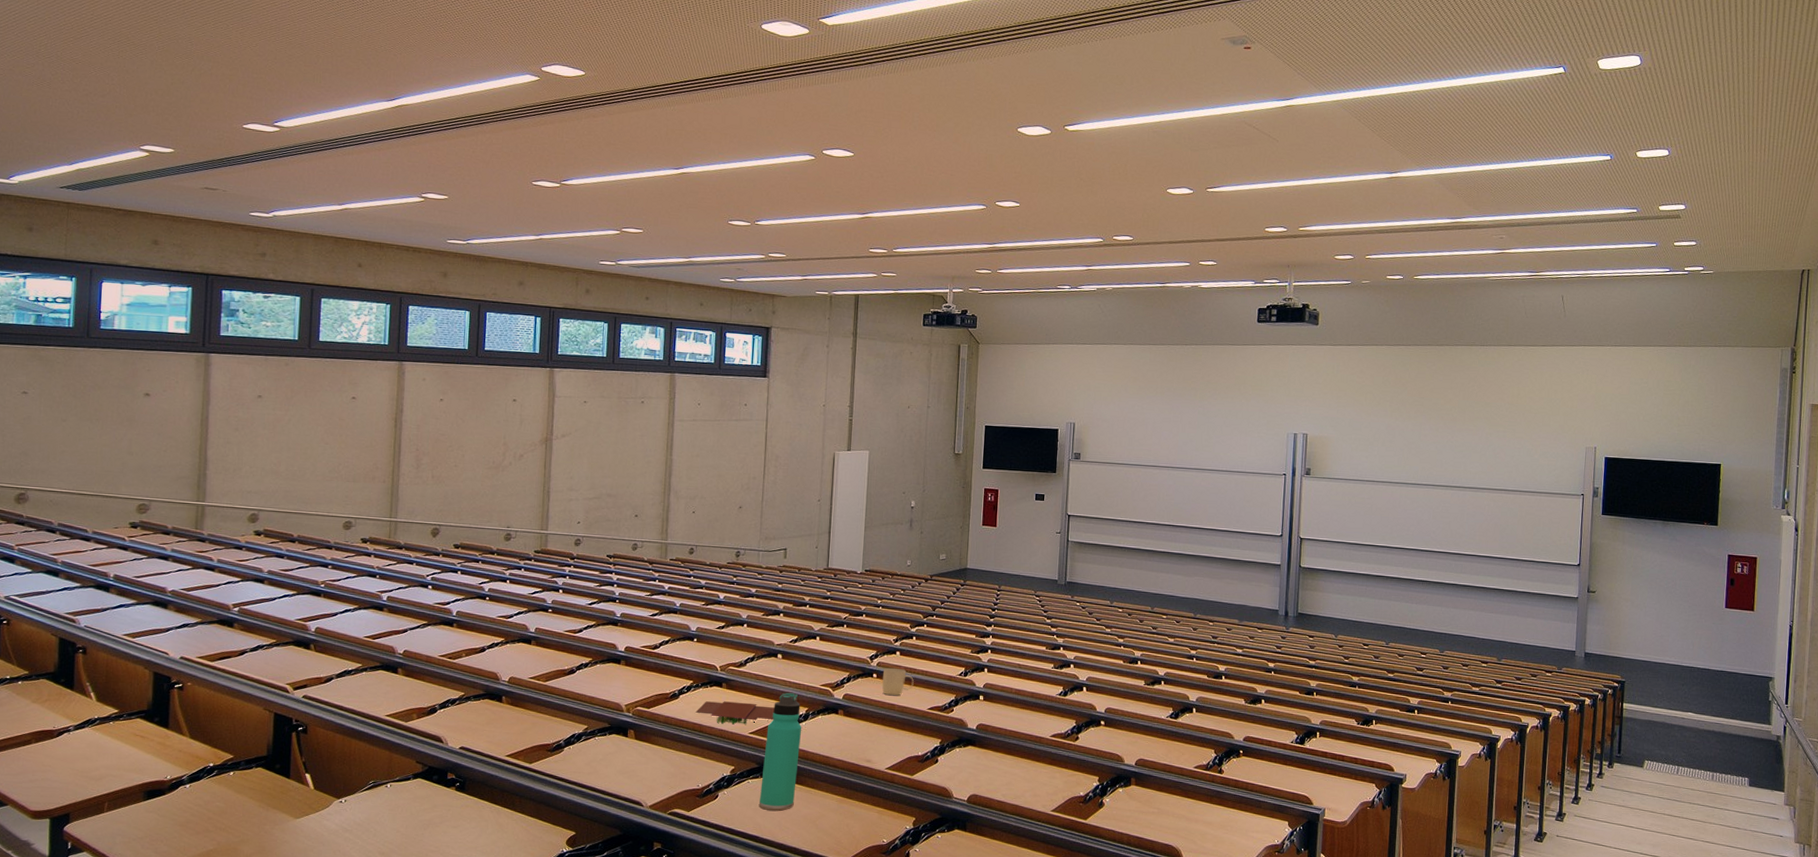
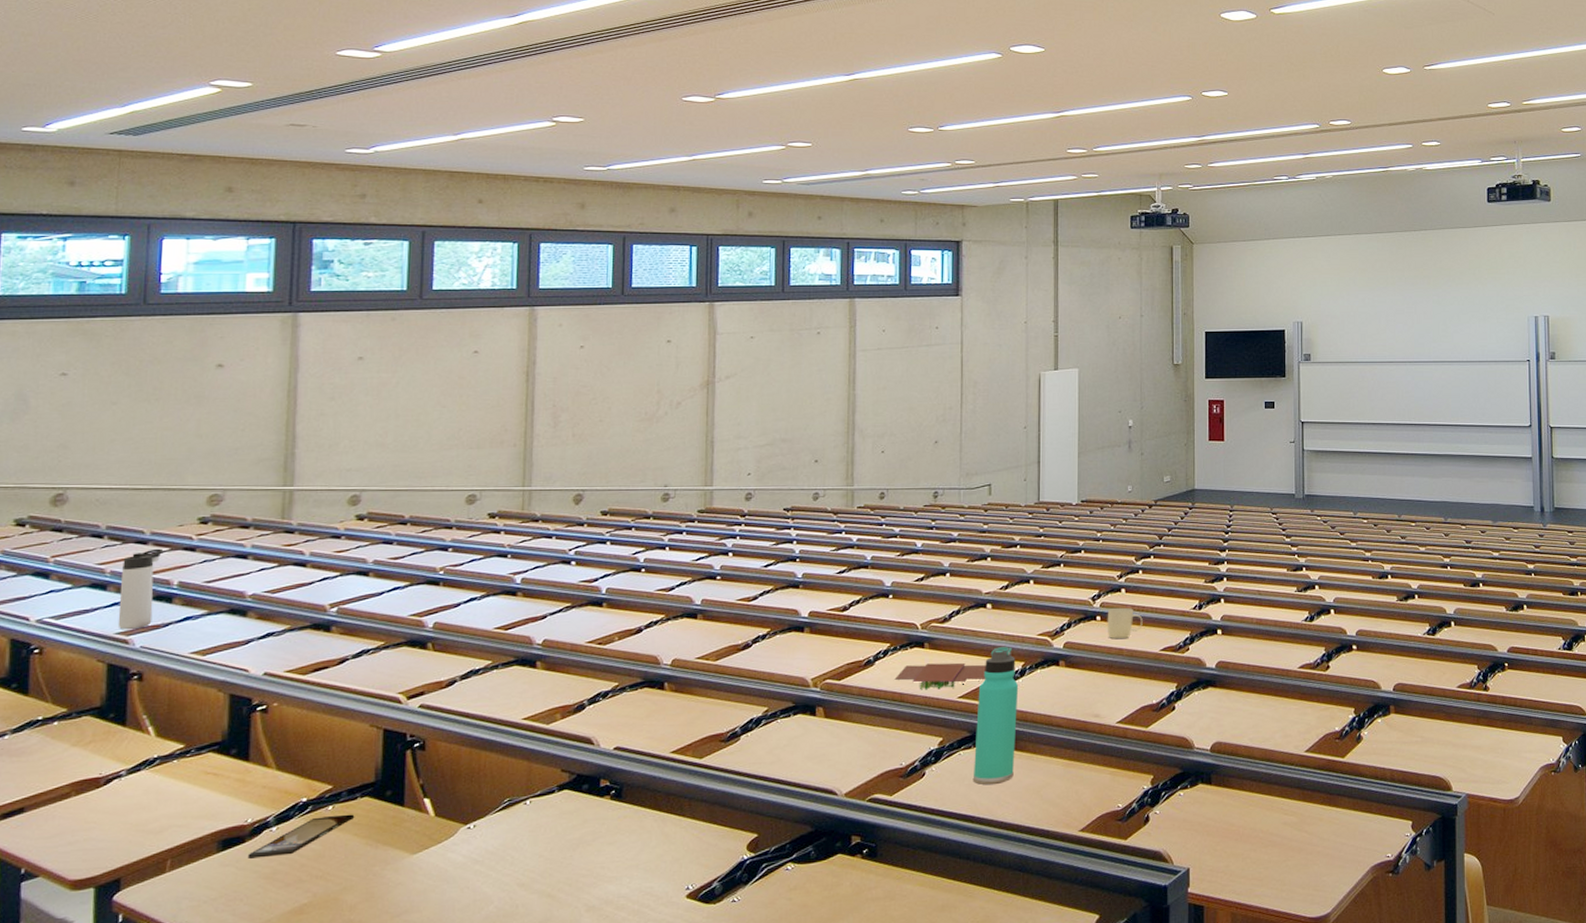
thermos bottle: none [67,545,103,612] -> present [117,548,164,630]
smartphone: none [167,780,250,809] -> present [247,814,354,859]

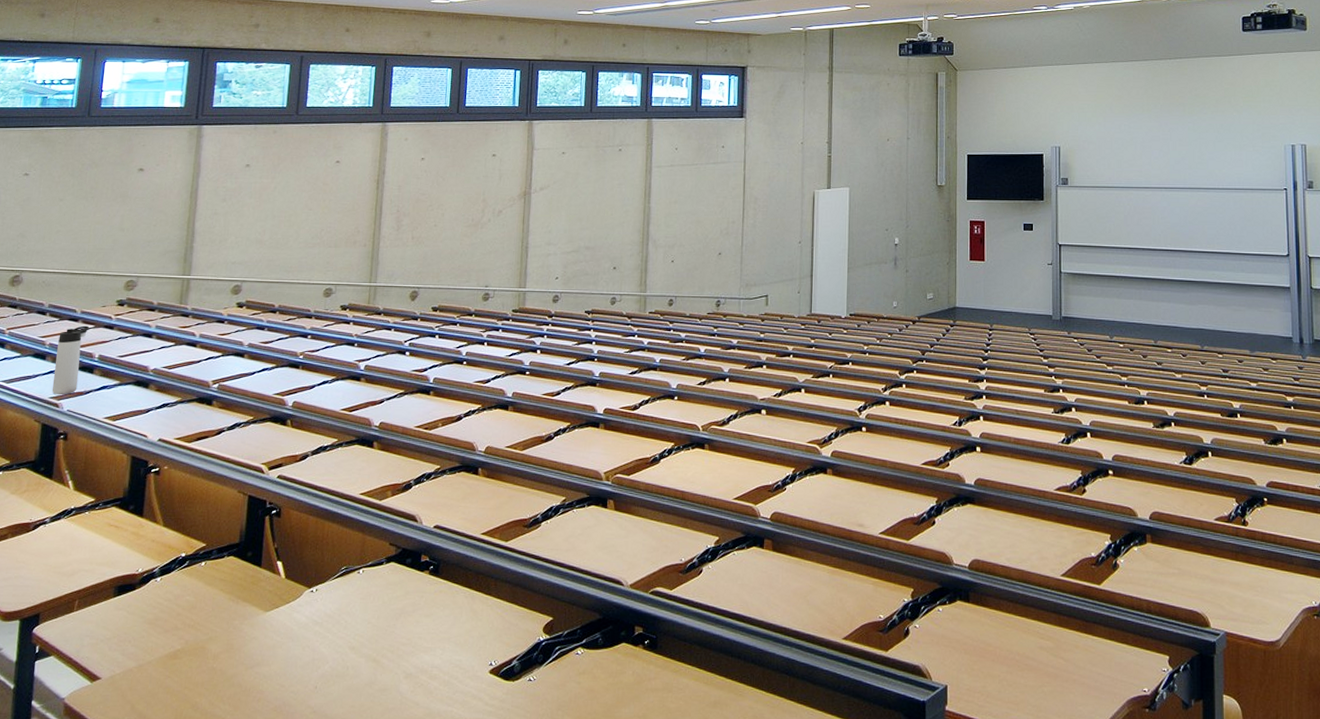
smartphone: present [247,814,354,859] -> none [137,571,221,605]
papers: present [894,662,986,690] -> none [677,464,760,490]
thermos bottle: present [972,646,1019,784] -> none [745,451,789,586]
mug: present [1107,607,1143,639] -> none [872,419,906,451]

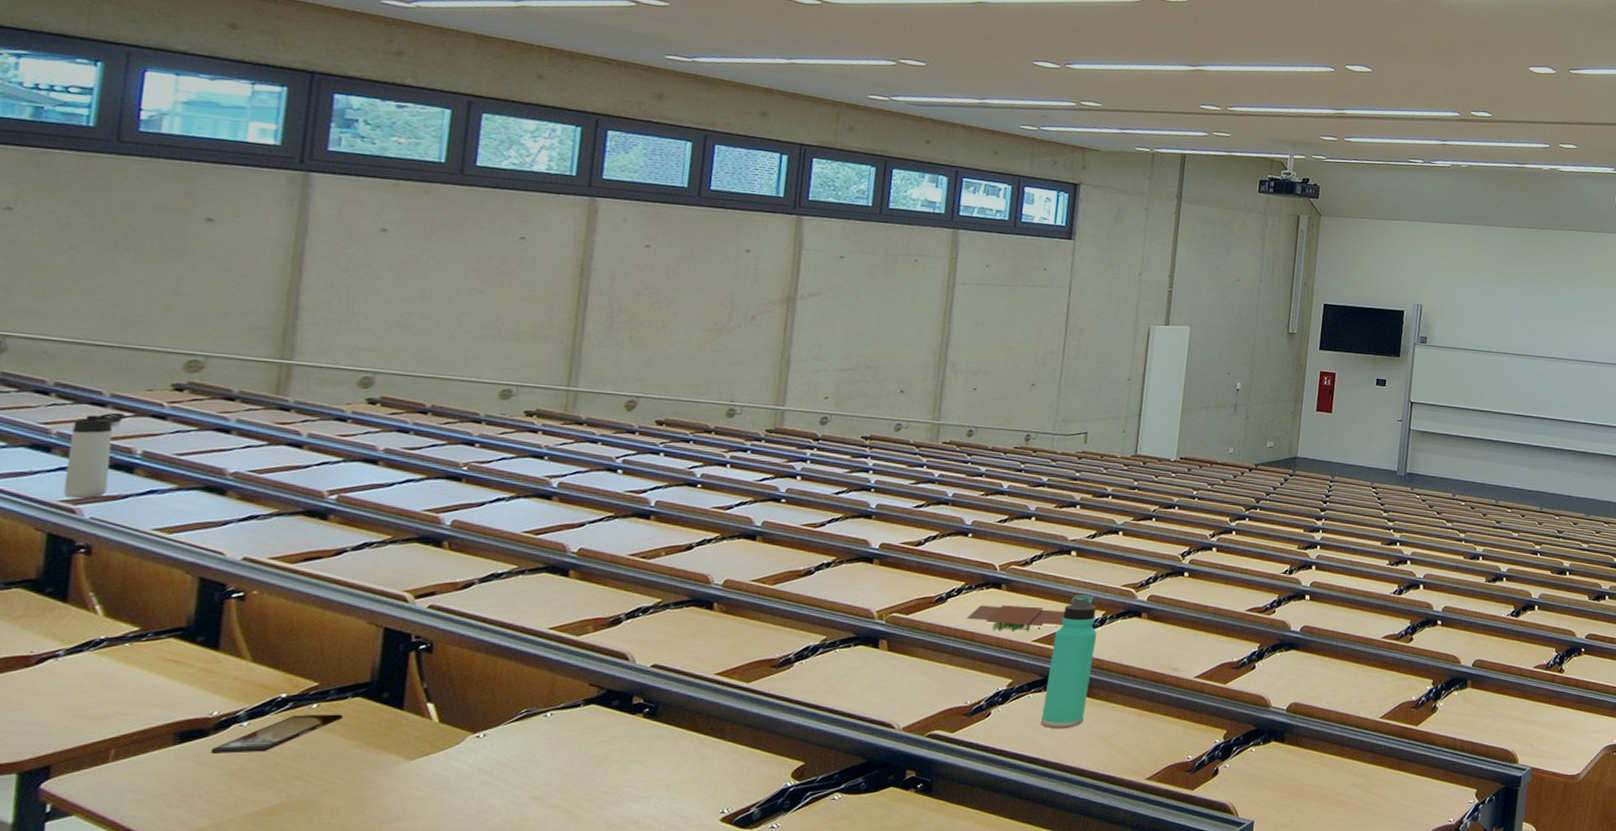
smartphone: none [137,571,221,605] -> present [210,714,342,754]
papers: none [677,464,760,490] -> present [966,605,1065,632]
thermos bottle: none [745,451,789,586] -> present [1040,594,1098,728]

